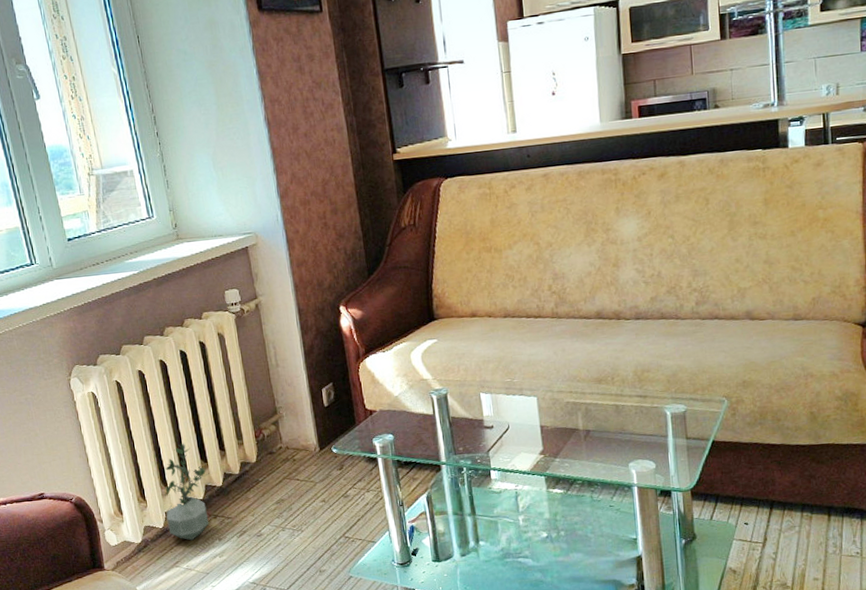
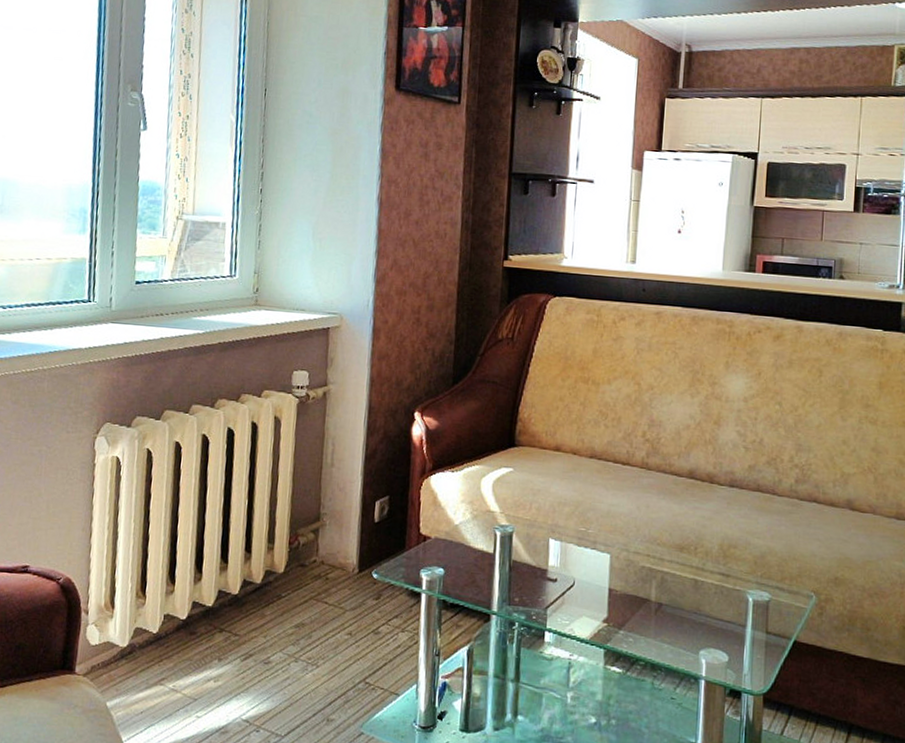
potted plant: present [165,443,209,541] -> none [163,535,227,655]

